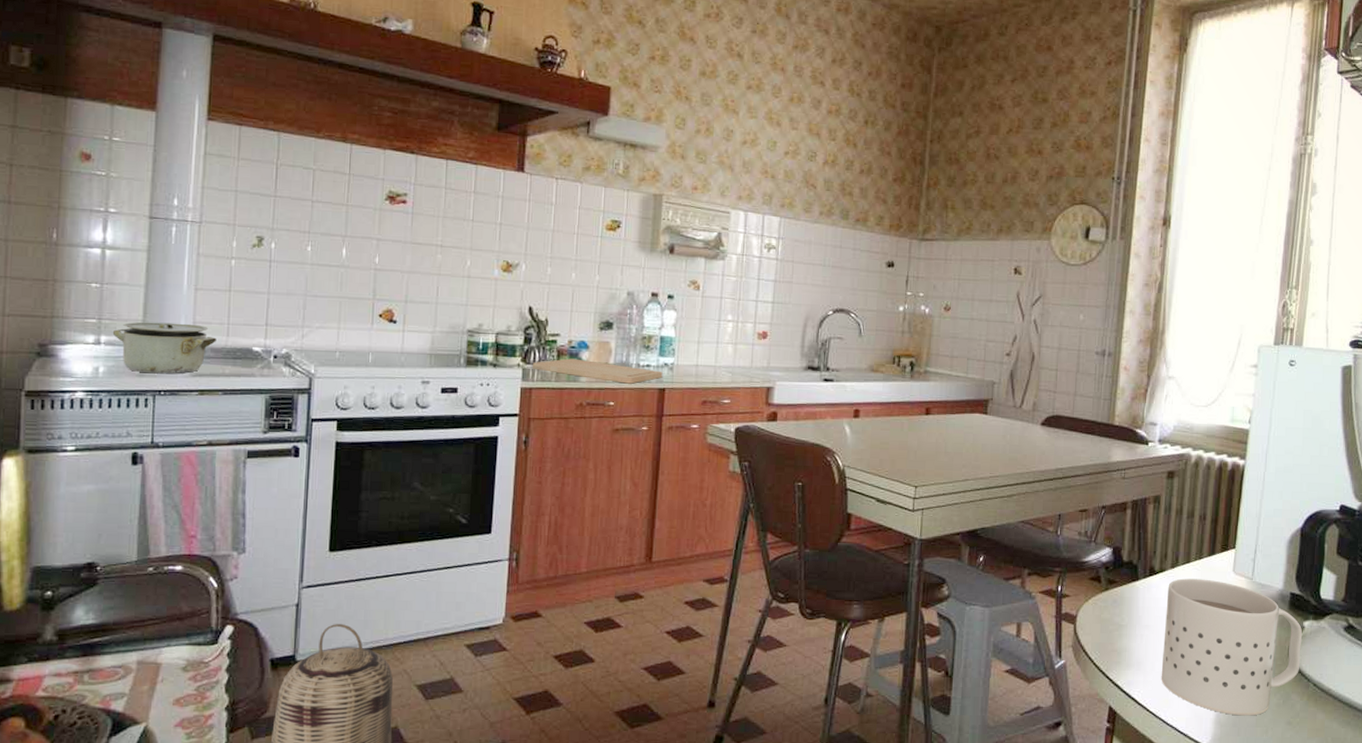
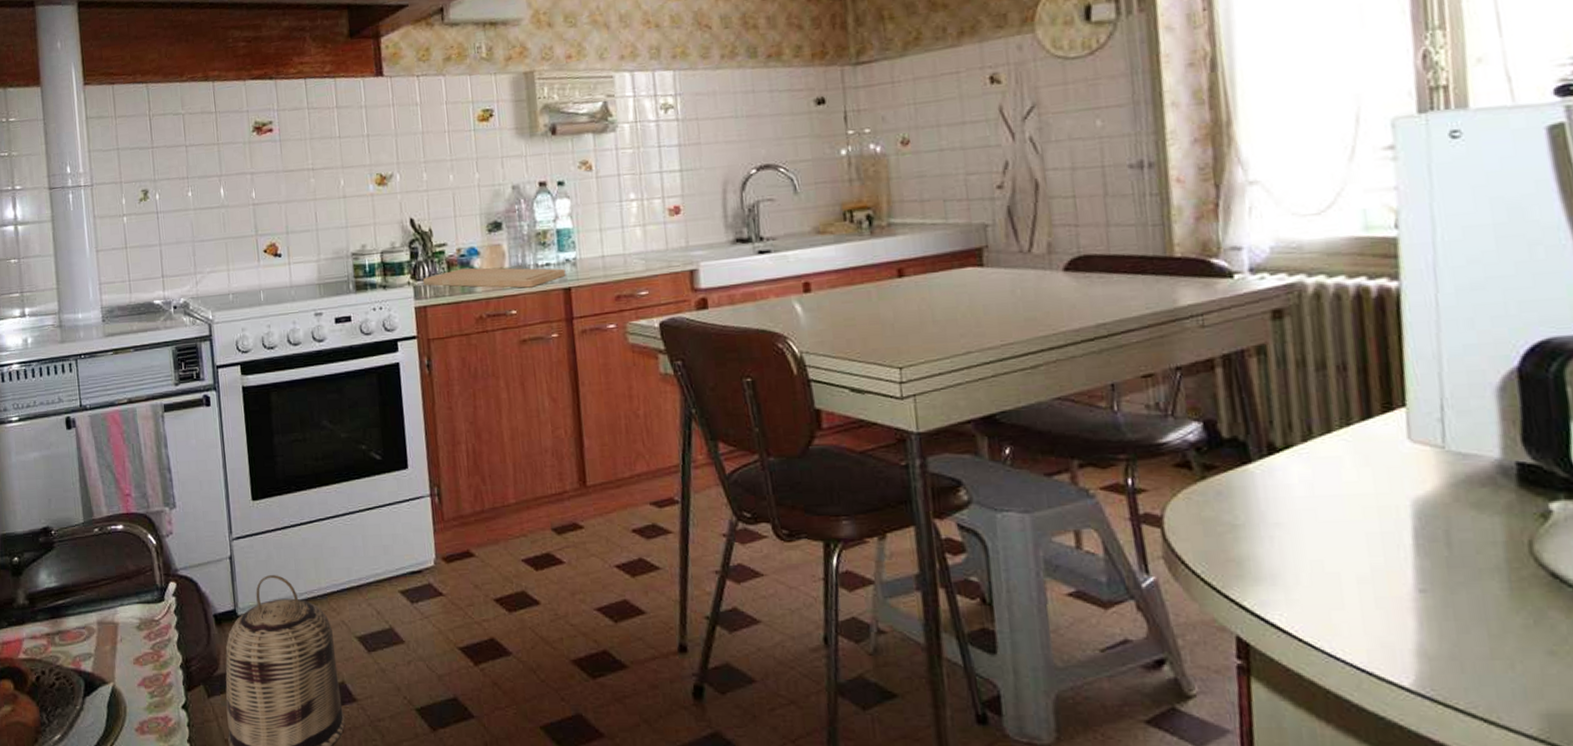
saucepan: present [112,321,216,375] -> none [33,285,121,339]
mug: present [1161,578,1303,716] -> none [1302,453,1556,644]

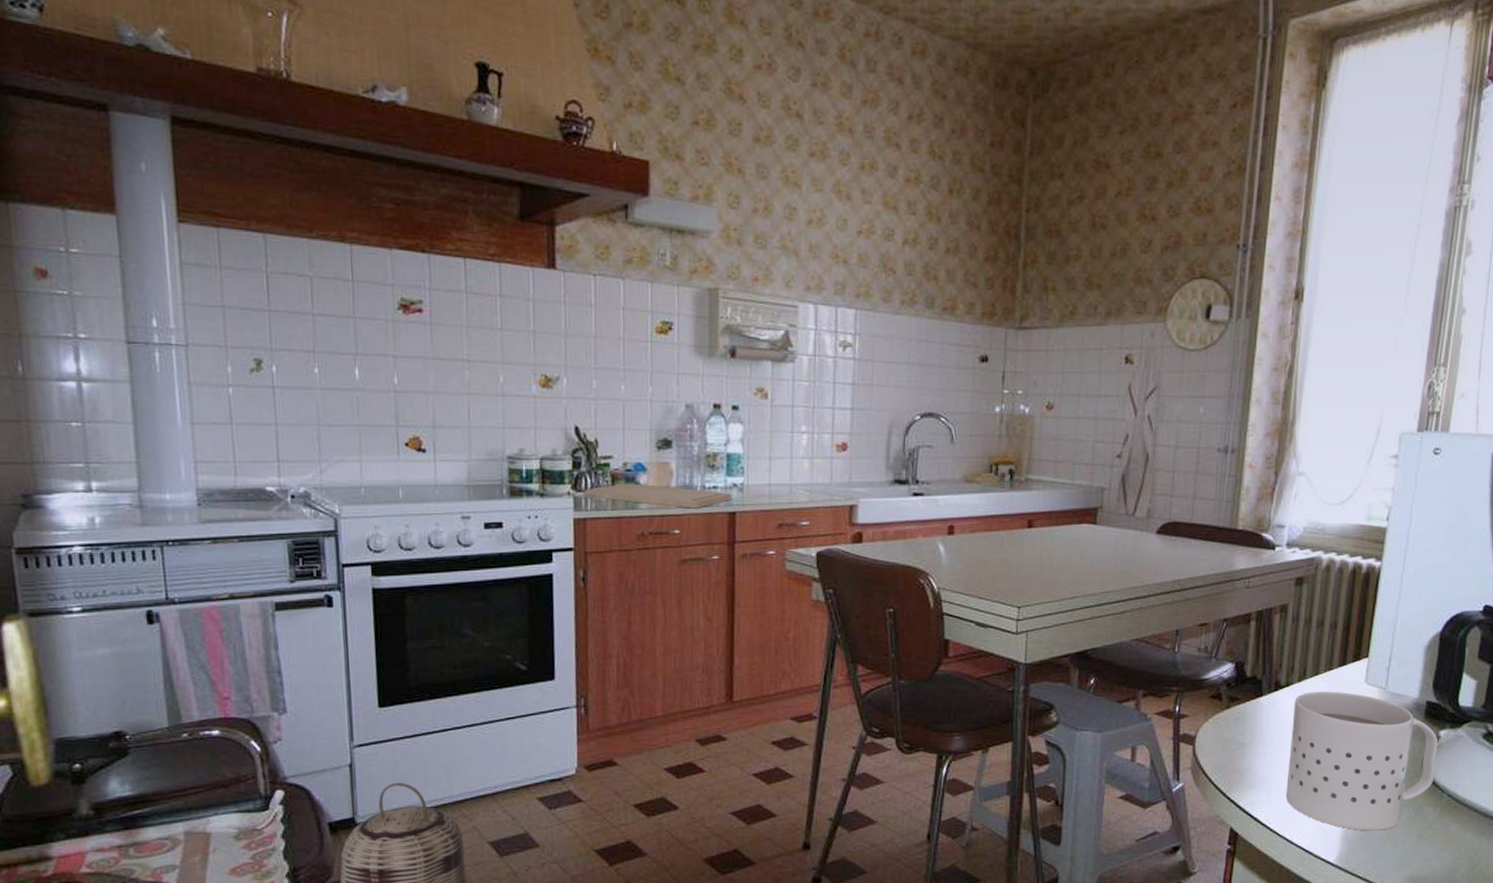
mug: none [1302,453,1556,644] -> present [1285,691,1438,831]

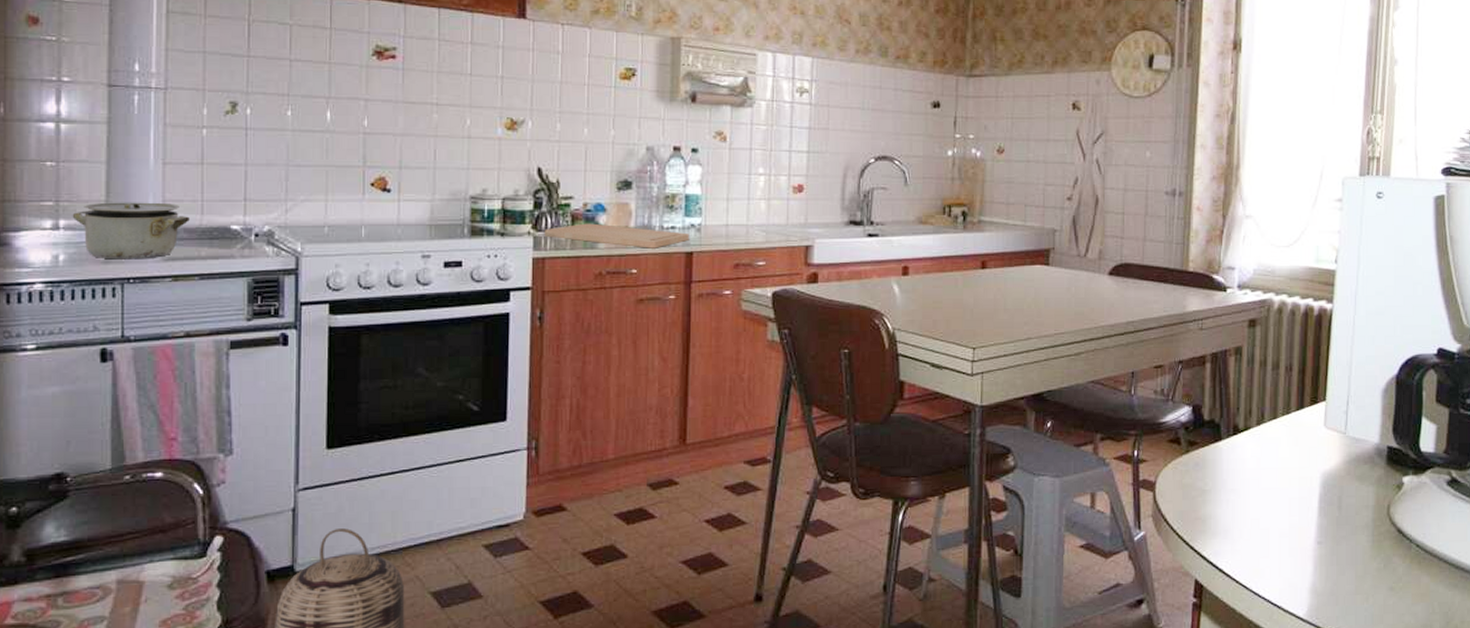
saucepan: none [103,463,224,522] -> present [72,202,190,260]
mug: present [1285,691,1438,831] -> none [1250,435,1402,584]

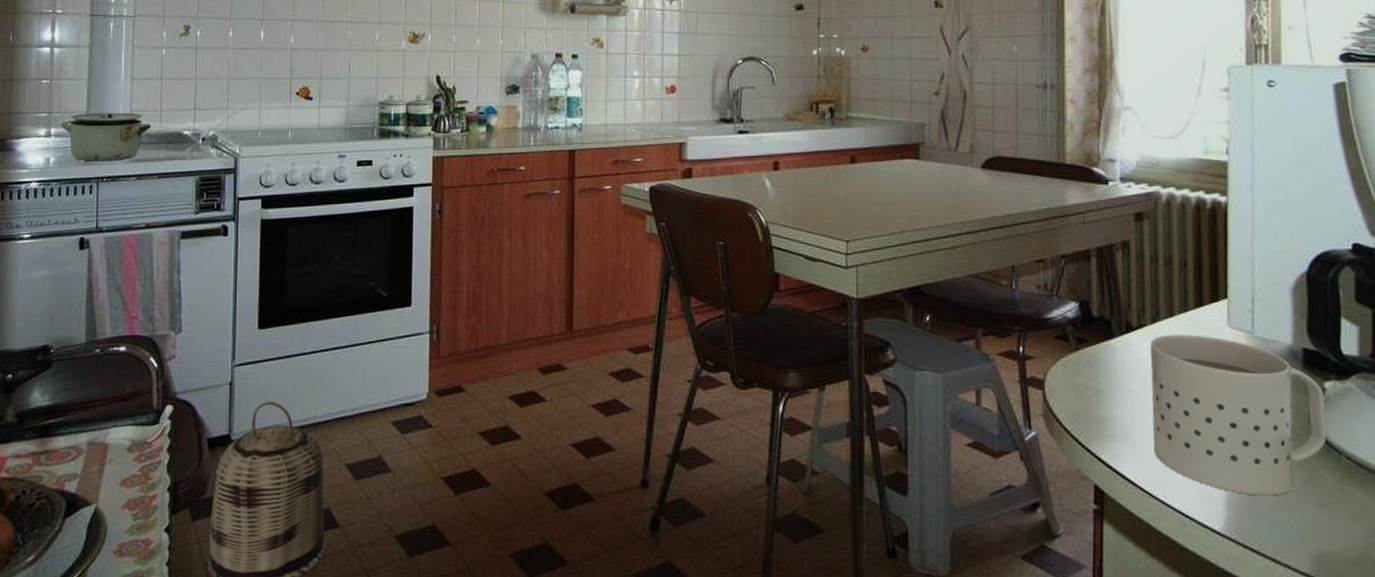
cutting board: present [544,223,690,249] -> none [442,124,572,147]
mug: none [1250,435,1402,584] -> present [1150,335,1327,496]

